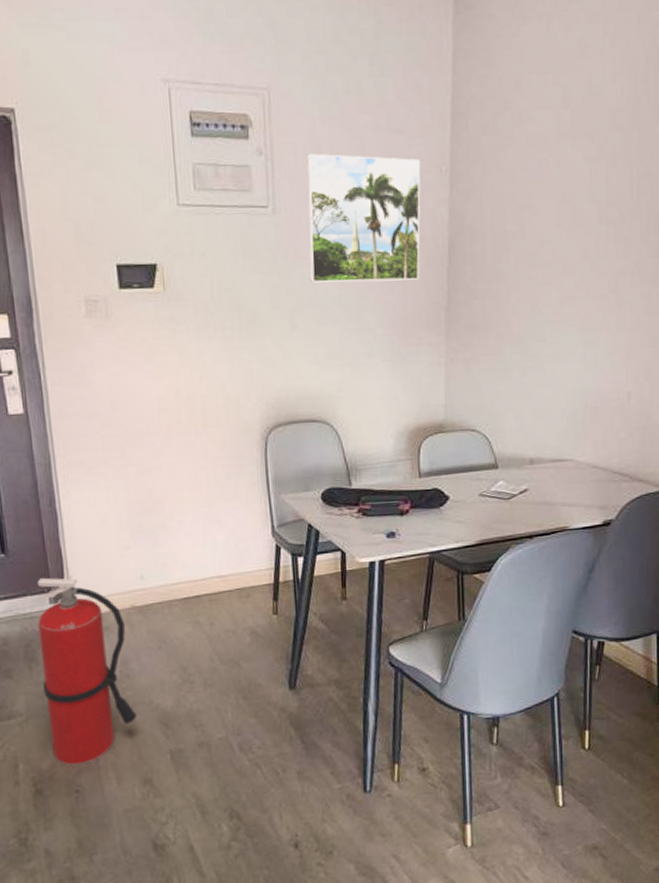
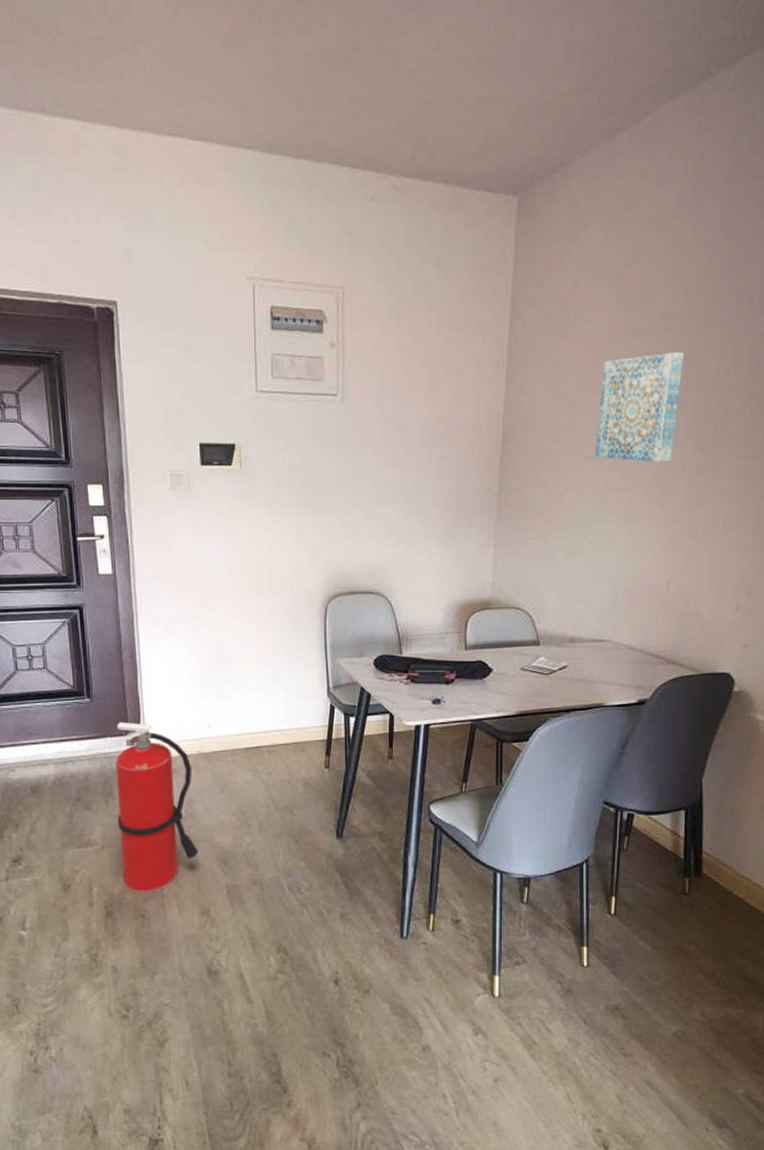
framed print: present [306,153,421,283] -> none [373,347,480,467]
wall art: none [547,150,635,269] -> present [595,351,684,463]

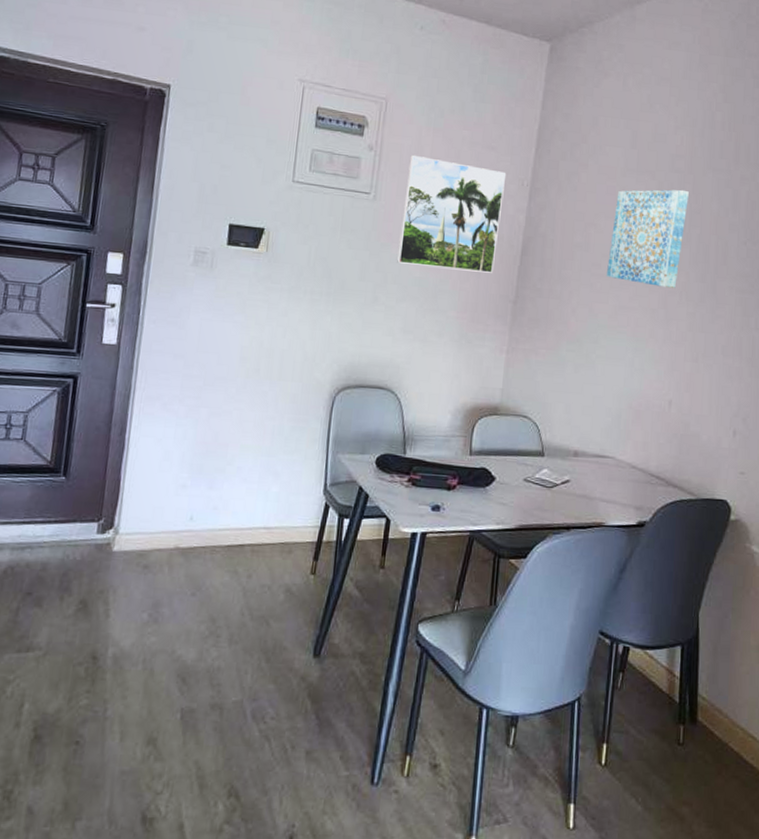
fire extinguisher: present [115,721,199,892] -> none [62,505,166,712]
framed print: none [373,347,480,467] -> present [397,154,507,273]

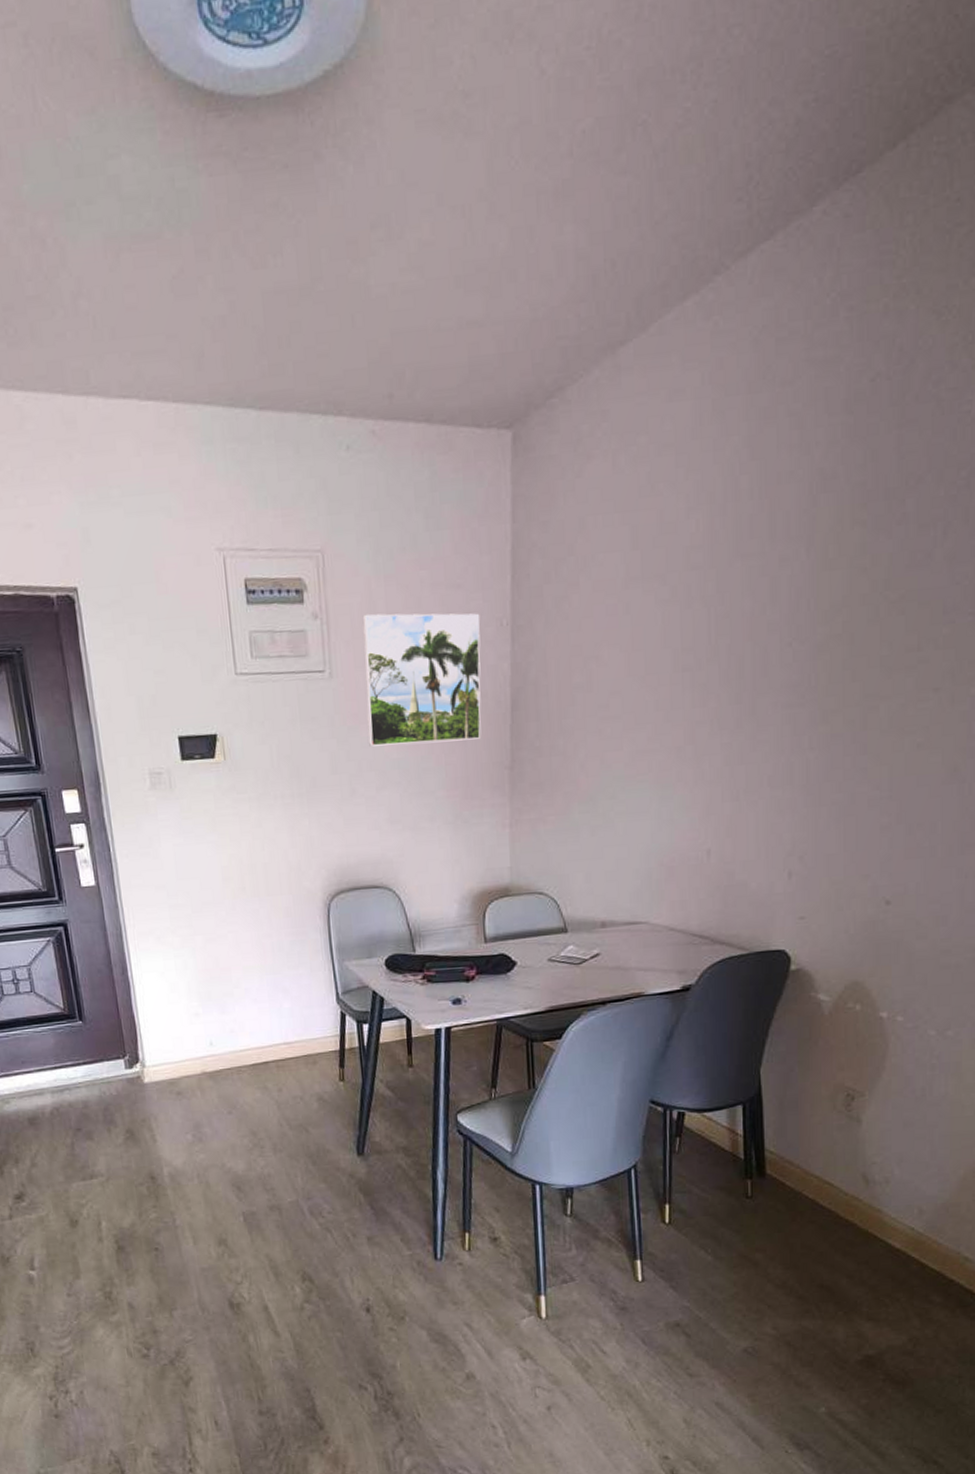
wall art: present [607,189,689,289] -> none [617,590,712,719]

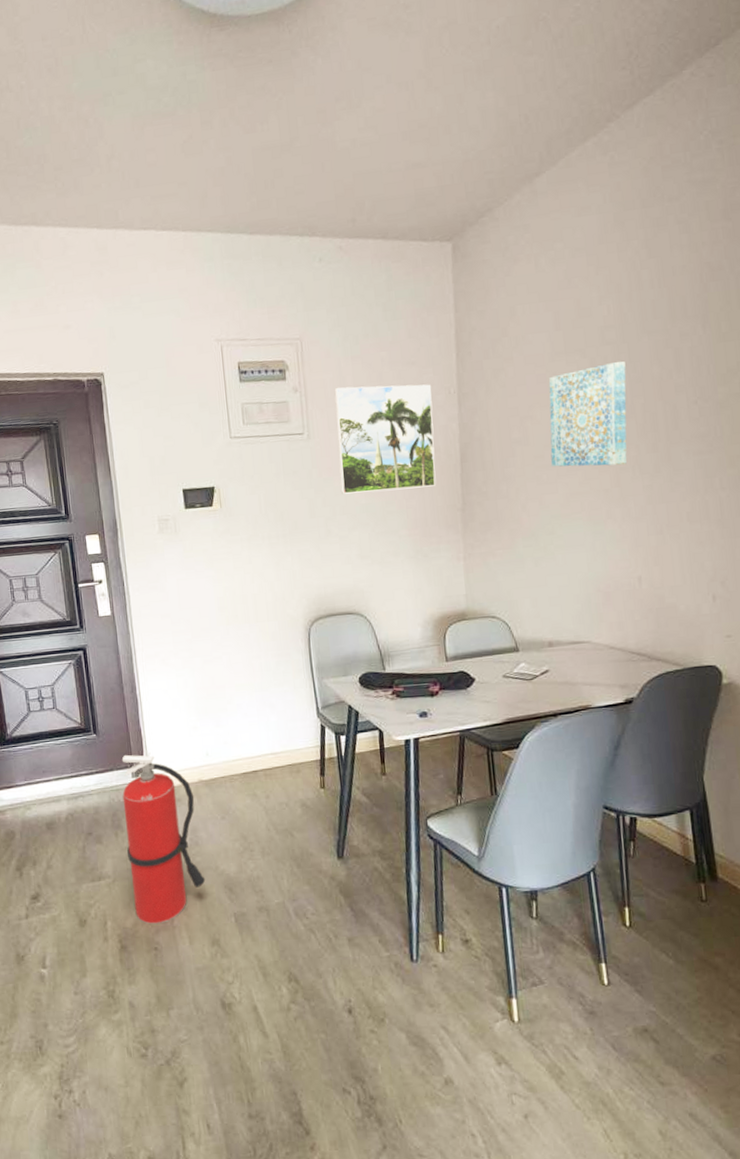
fire extinguisher: none [112,1042,211,1224] -> present [121,752,206,924]
wall art: none [617,590,712,719] -> present [548,361,627,467]

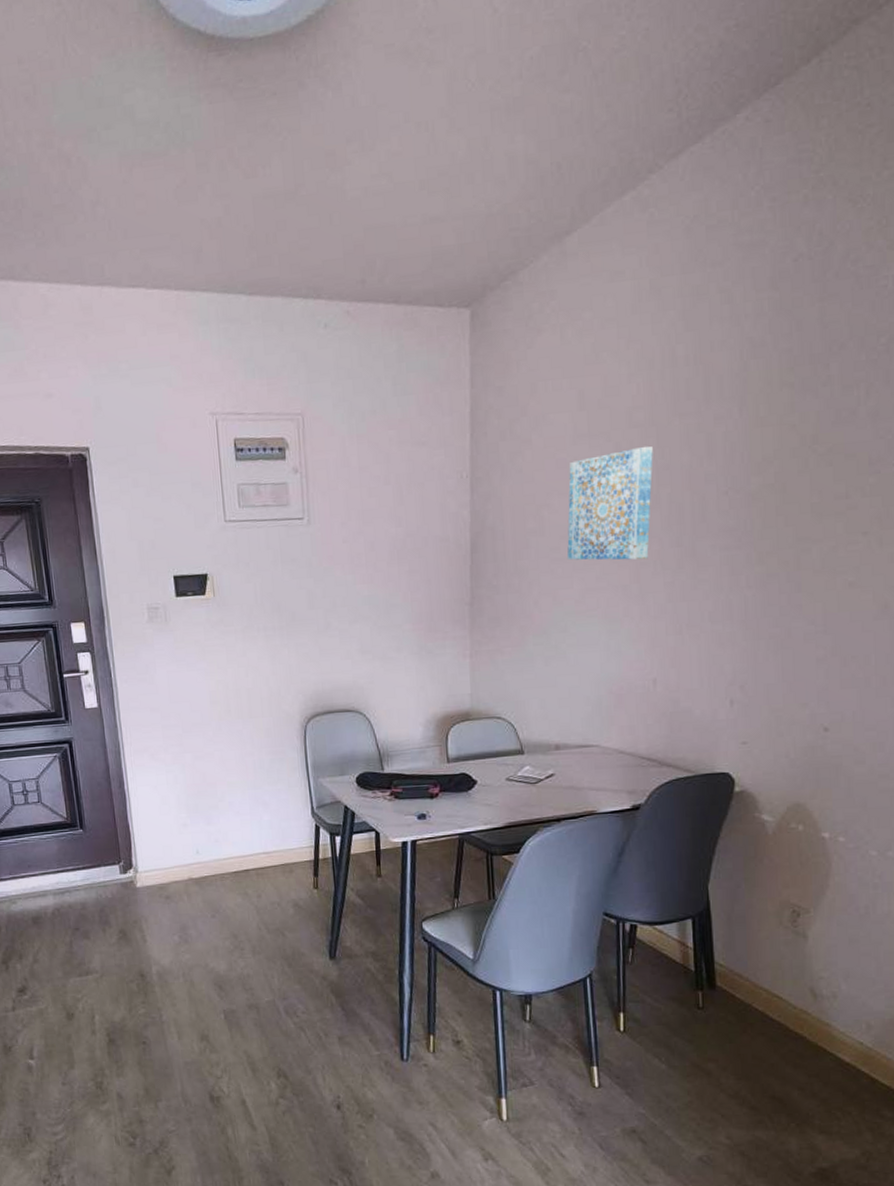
fire extinguisher: present [121,752,206,924] -> none [109,849,195,1019]
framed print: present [334,384,436,494] -> none [337,467,444,585]

